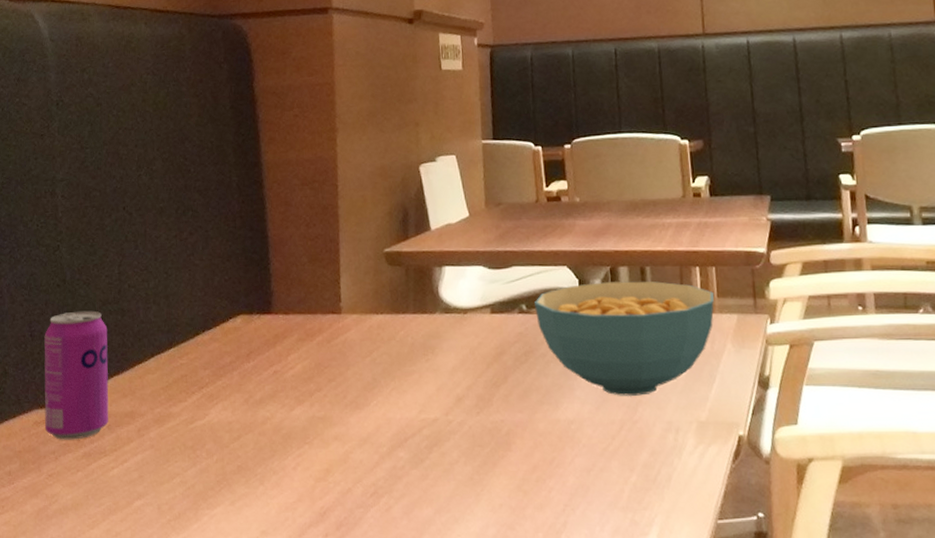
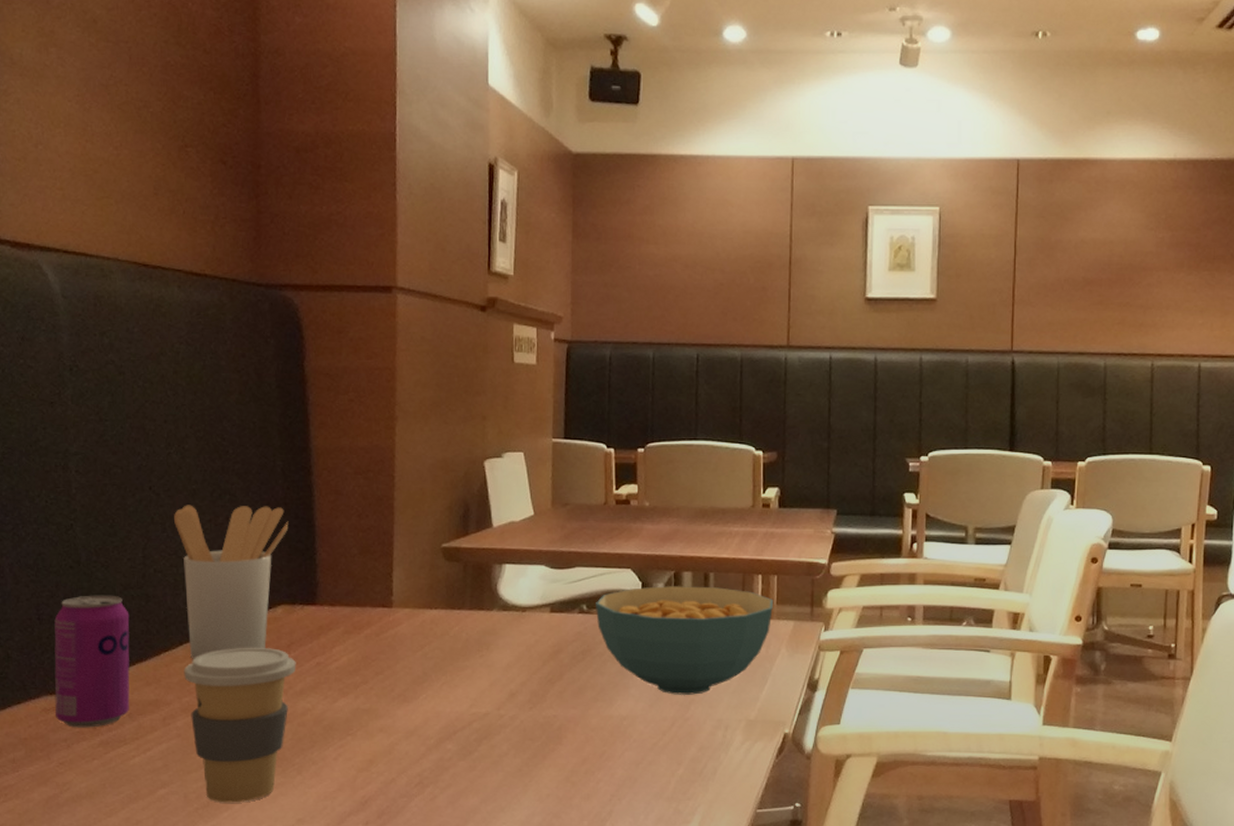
utensil holder: none [145,220,245,370] -> present [174,505,289,659]
coffee cup: none [155,357,256,514] -> present [184,647,296,803]

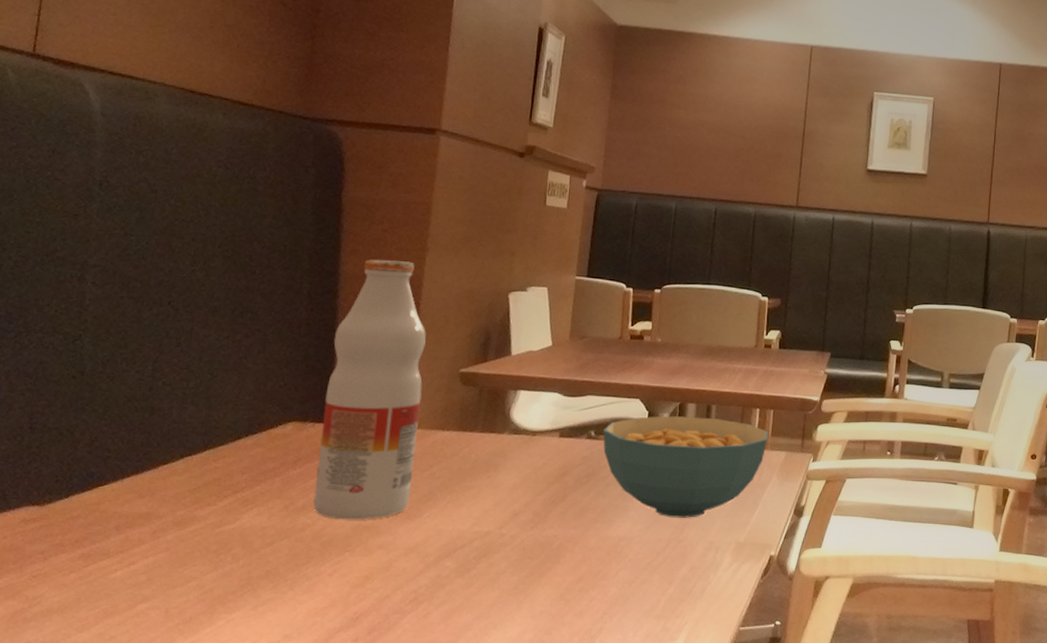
beverage can: present [54,595,130,728] -> none [35,405,131,540]
utensil holder: present [174,505,289,659] -> none [190,321,309,473]
coffee cup: present [184,647,296,803] -> none [181,462,301,618]
juice bottle: none [310,431,406,703] -> present [313,259,426,520]

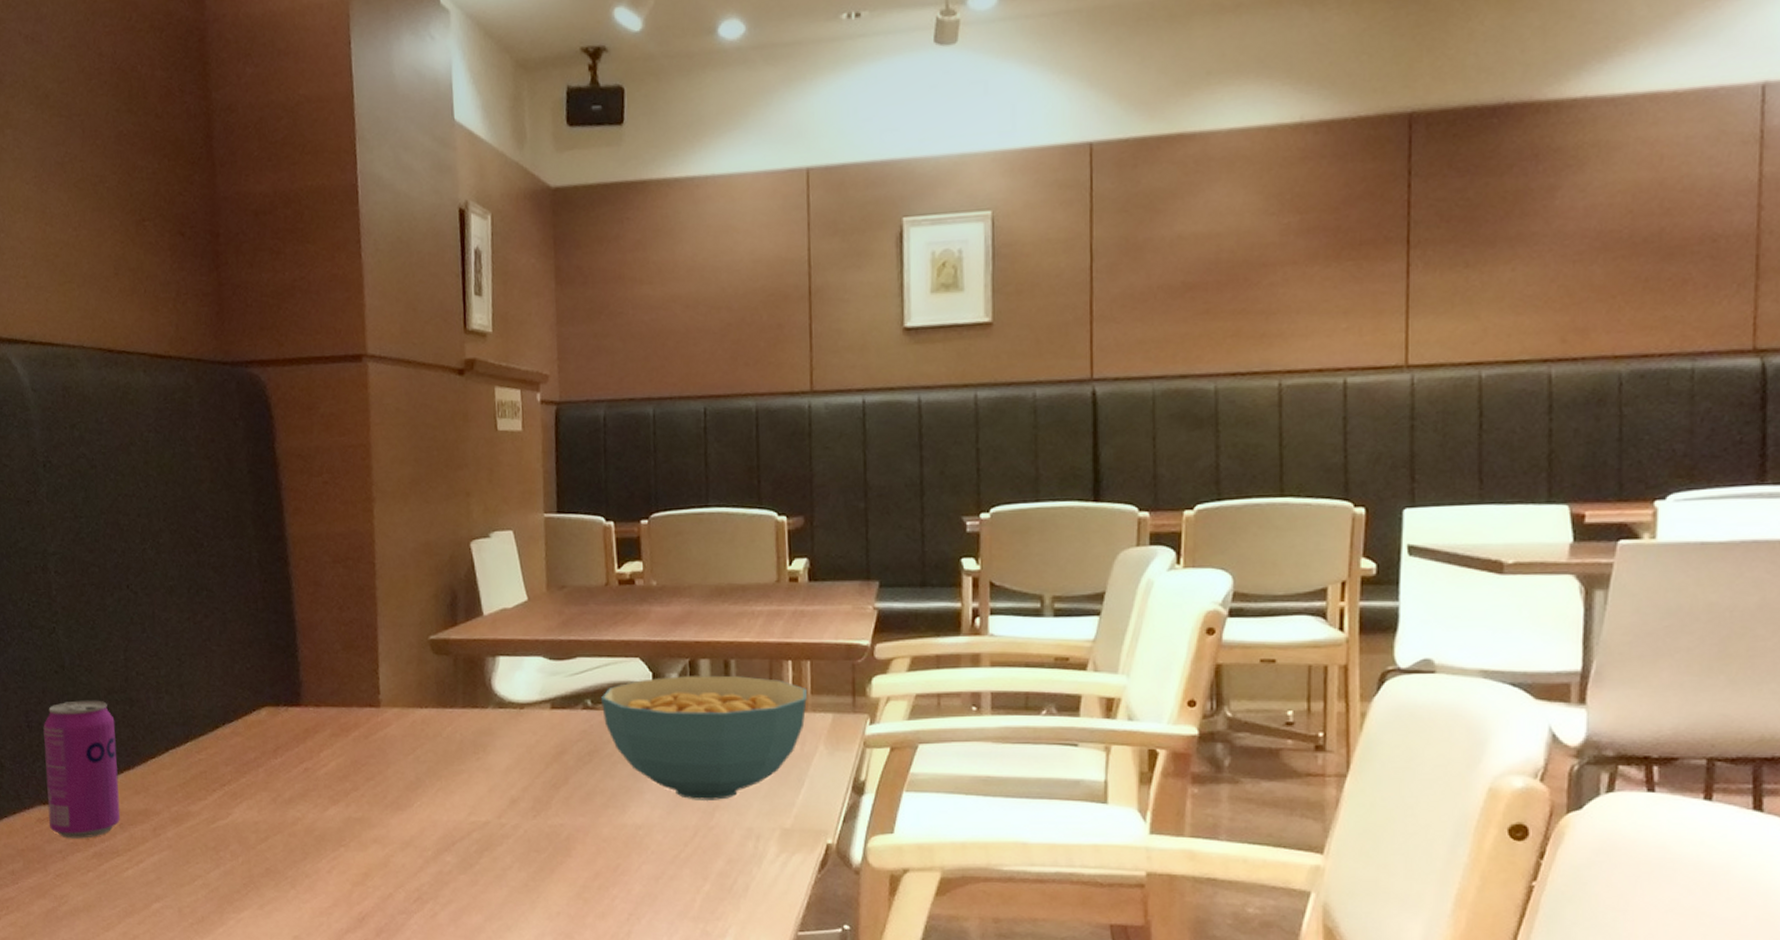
beverage can: none [35,405,131,540] -> present [43,700,121,839]
juice bottle: present [313,259,426,520] -> none [292,515,397,812]

